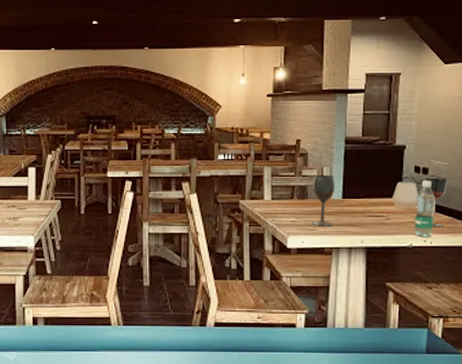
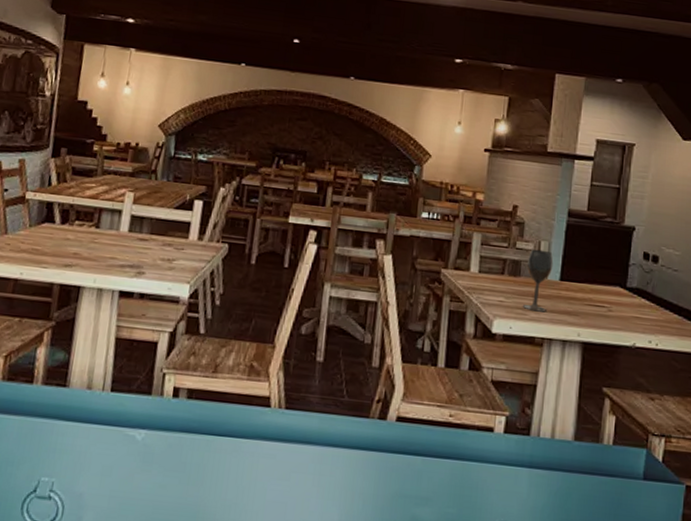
cup: present [392,181,418,210] -> none [616,268,646,303]
bottle: present [414,180,435,237] -> none [638,269,664,337]
wineglass: present [425,178,448,227] -> none [654,267,679,327]

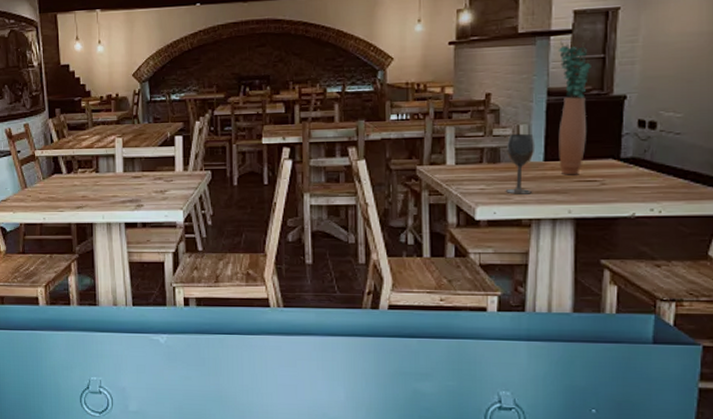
vase: none [573,166,608,299] -> present [558,41,591,175]

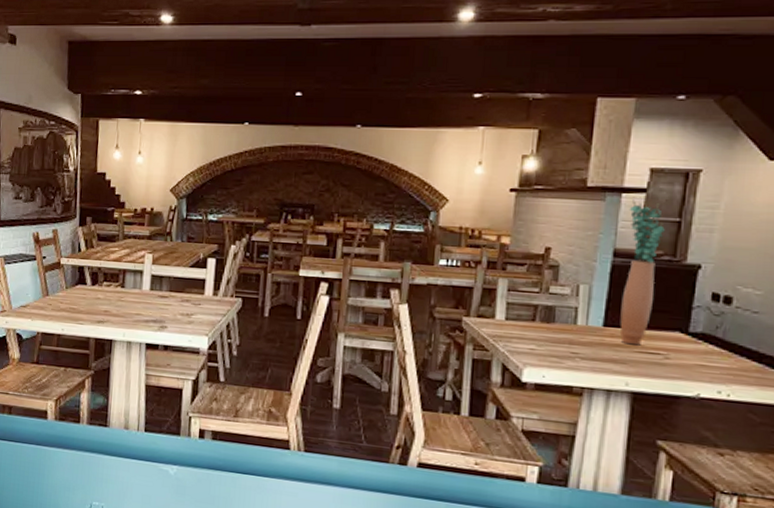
wine glass: present [506,133,535,195] -> none [558,293,595,361]

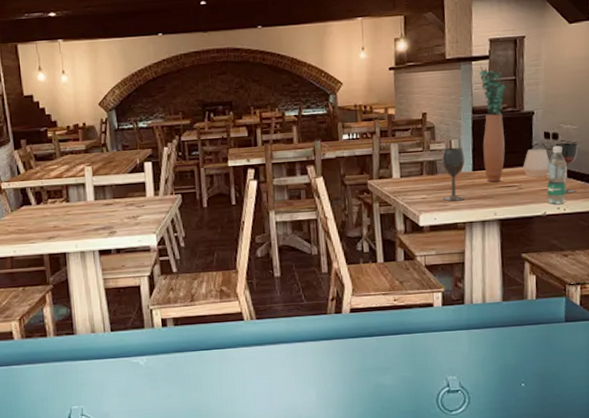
wine glass: none [558,293,595,361] -> present [442,147,465,202]
cup: none [675,311,715,350] -> present [523,148,549,178]
bottle: none [704,312,740,388] -> present [546,145,567,204]
wineglass: none [726,309,761,376] -> present [555,142,578,193]

